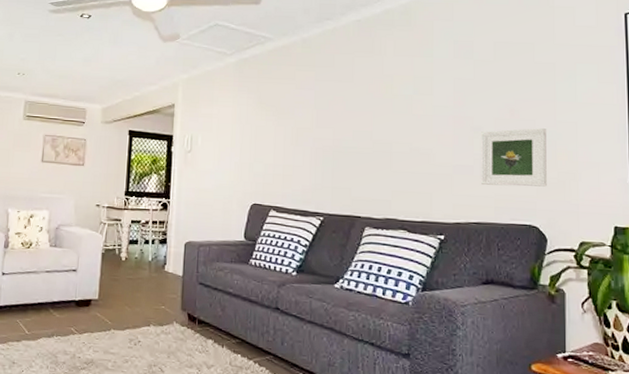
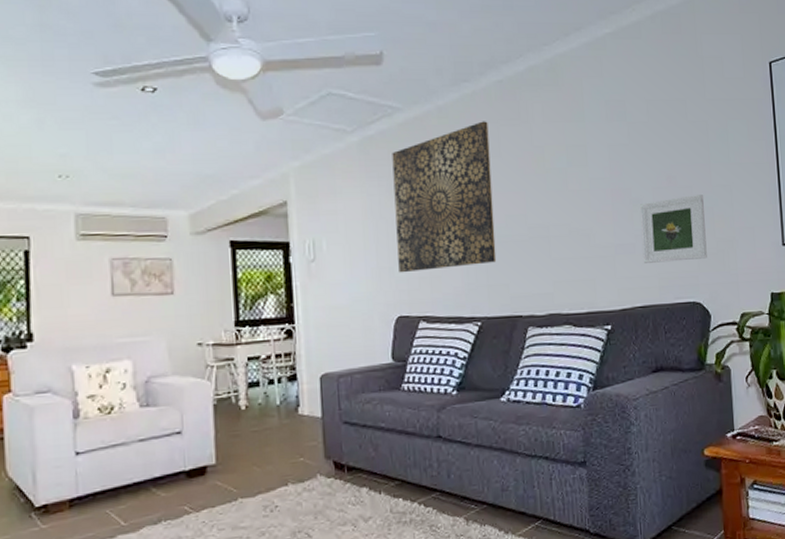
wall art: none [257,52,345,169] -> present [392,121,497,273]

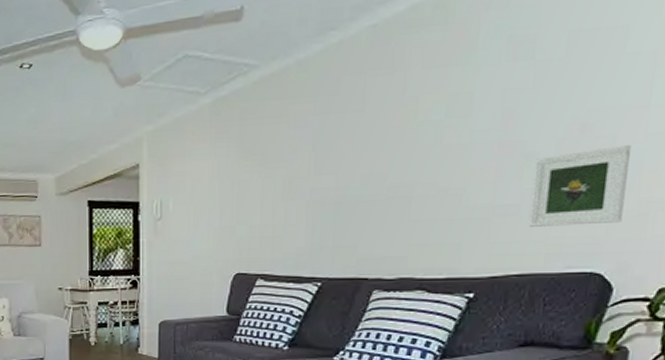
wall art: present [392,121,497,273] -> none [241,72,354,232]

